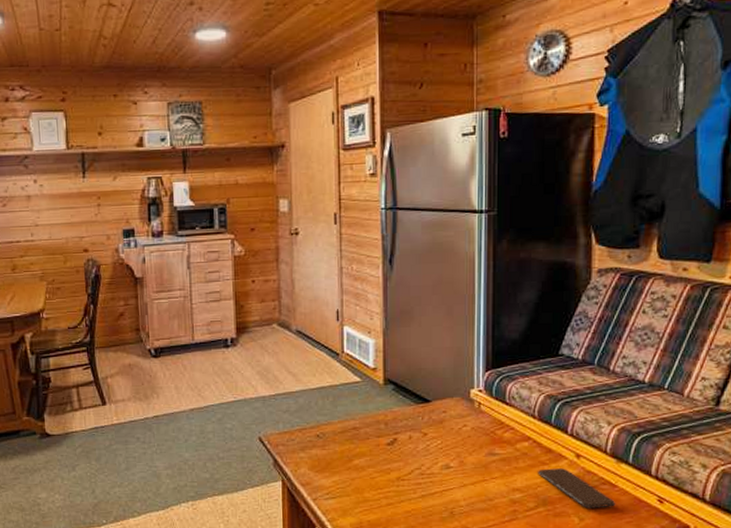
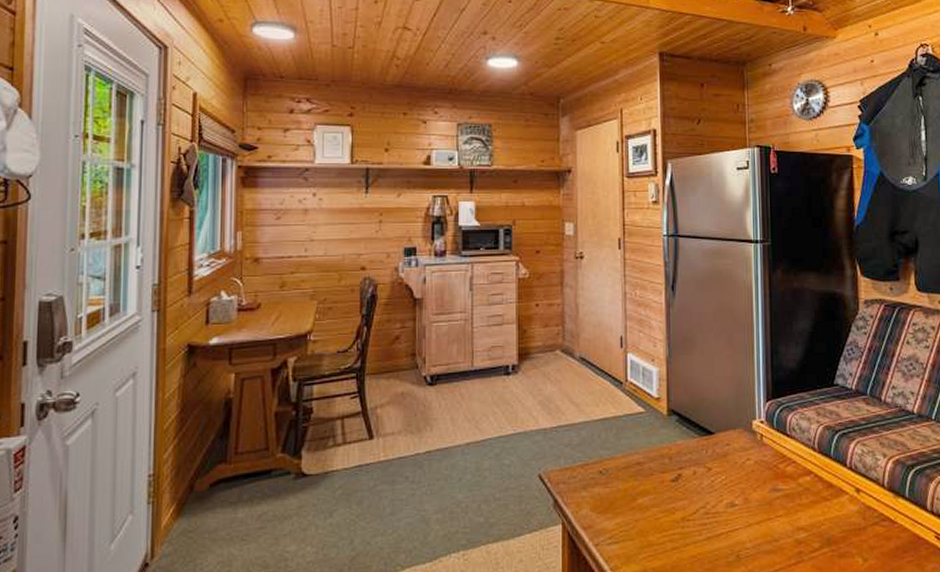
smartphone: present [538,468,616,509] -> none [821,504,897,548]

